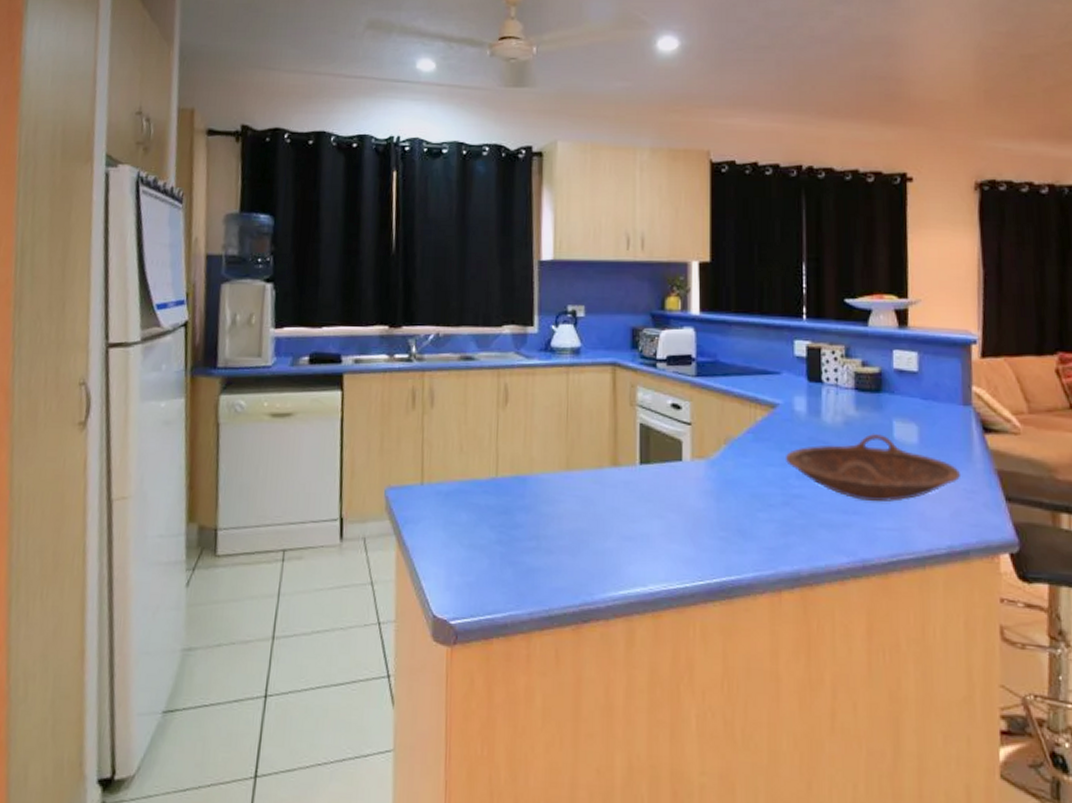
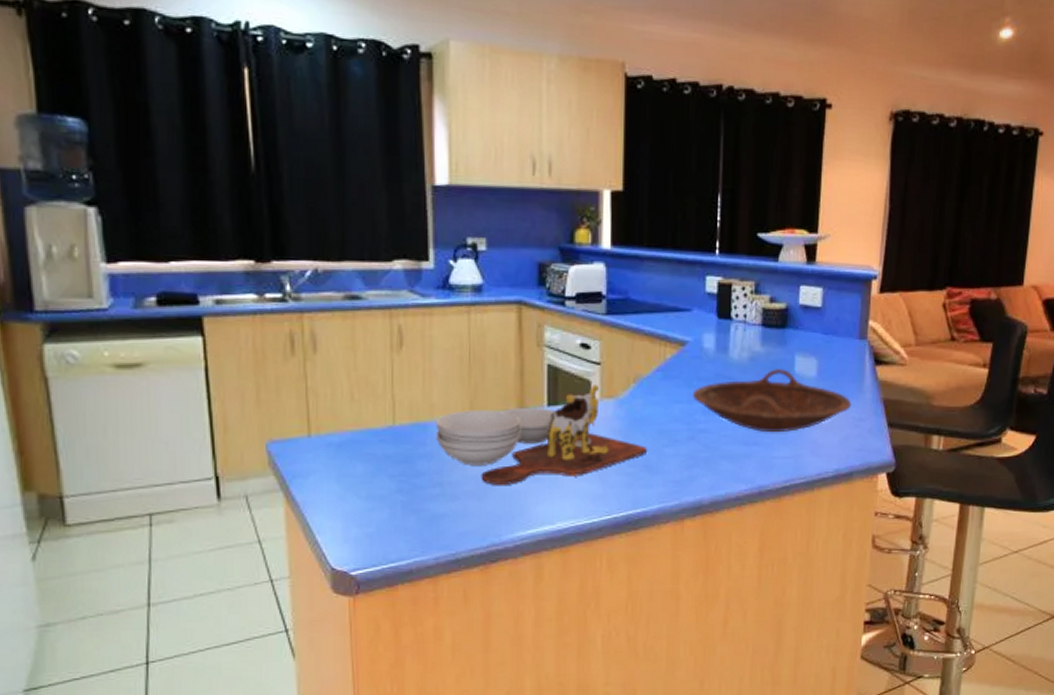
cutting board: none [533,445,741,543] -> present [435,385,648,486]

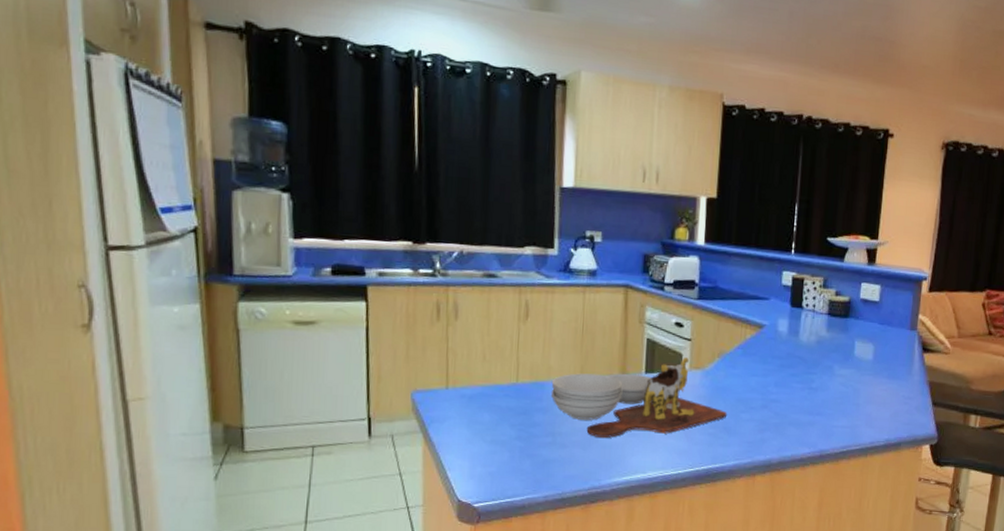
bowl: present [692,367,852,433] -> none [766,350,902,406]

